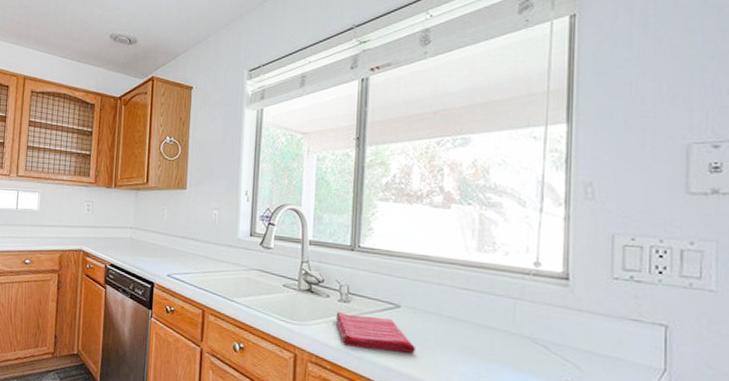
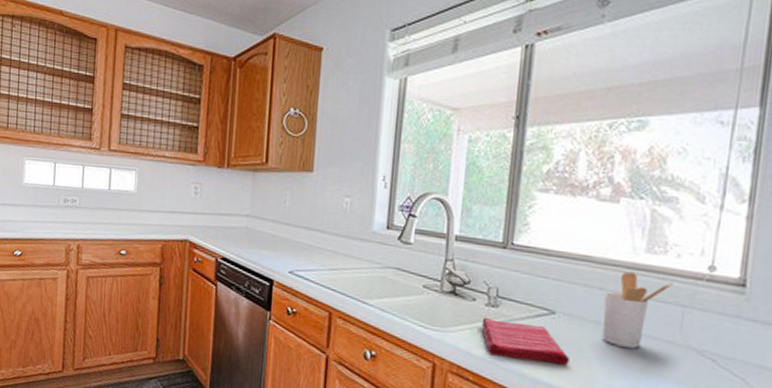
utensil holder: none [443,268,503,337] -> present [602,271,672,349]

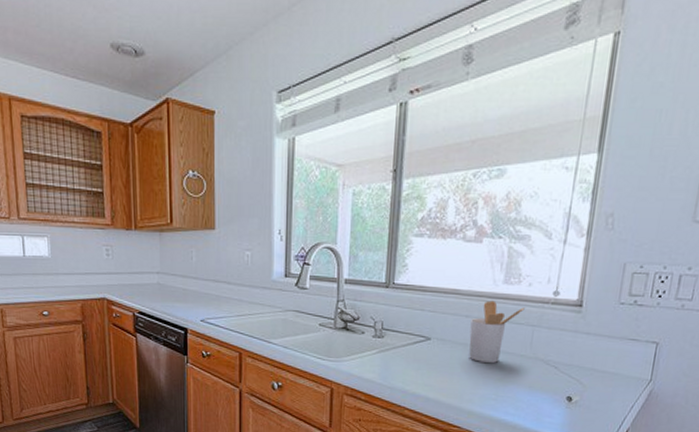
dish towel: present [481,316,569,365] -> none [370,346,443,381]

